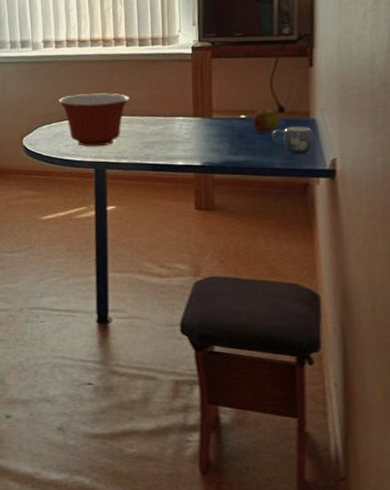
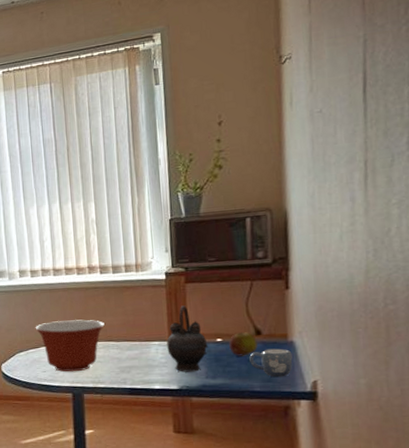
teapot: none [191,81,233,149] -> present [167,305,209,372]

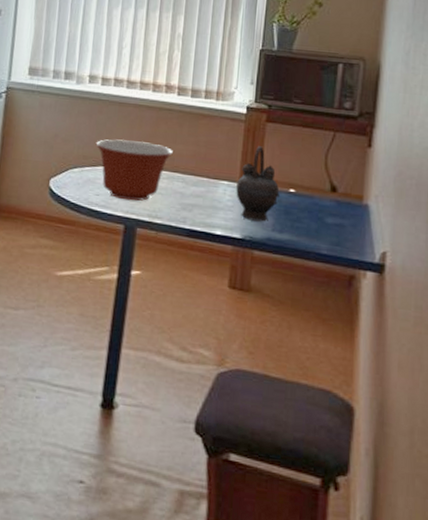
fruit: present [229,331,259,357] -> none [301,185,332,213]
mug: present [249,348,293,378] -> none [320,209,365,243]

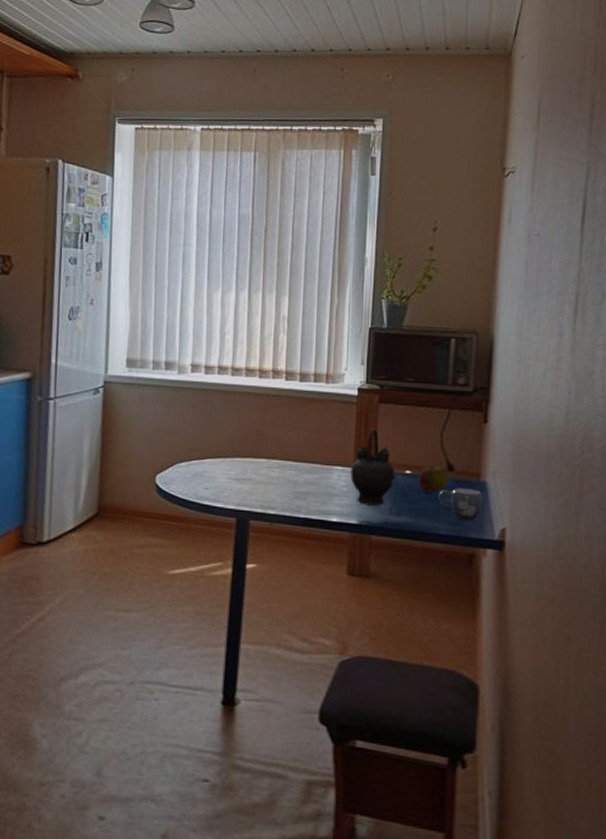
mixing bowl: present [95,139,173,202] -> none [202,429,283,493]
fruit: none [301,185,332,213] -> present [418,465,450,494]
mug: none [320,209,365,243] -> present [438,488,483,521]

